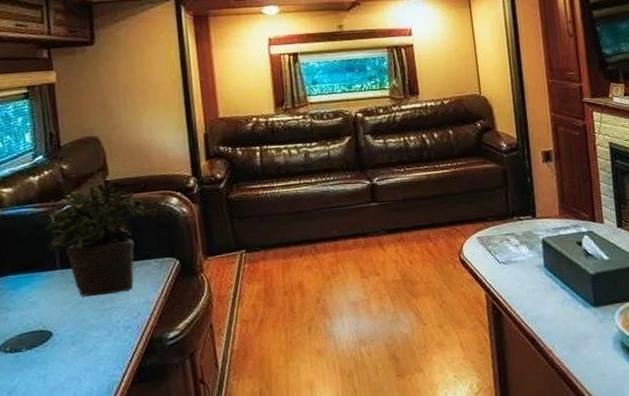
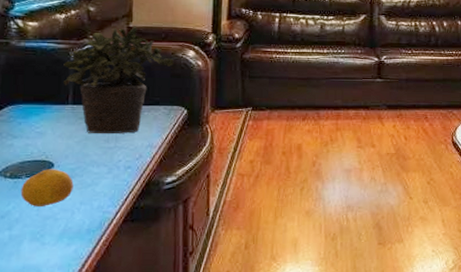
fruit: none [23,337,76,379] -> present [20,169,74,206]

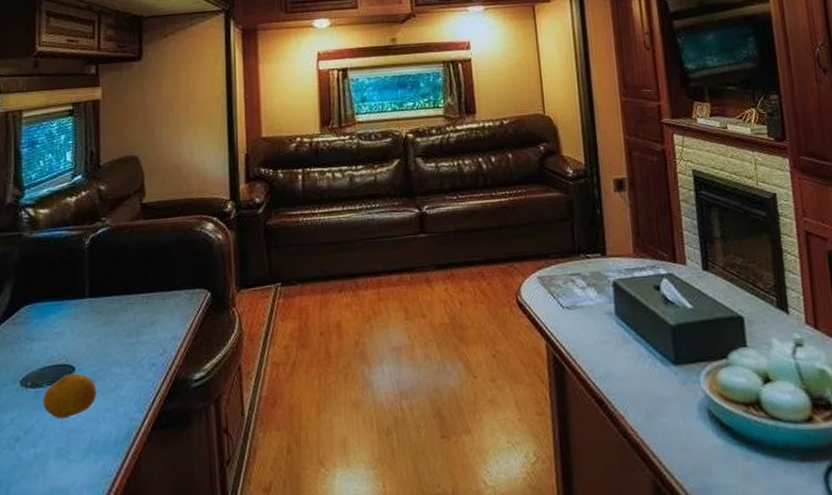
potted plant: present [63,26,174,134] -> none [78,201,192,330]

